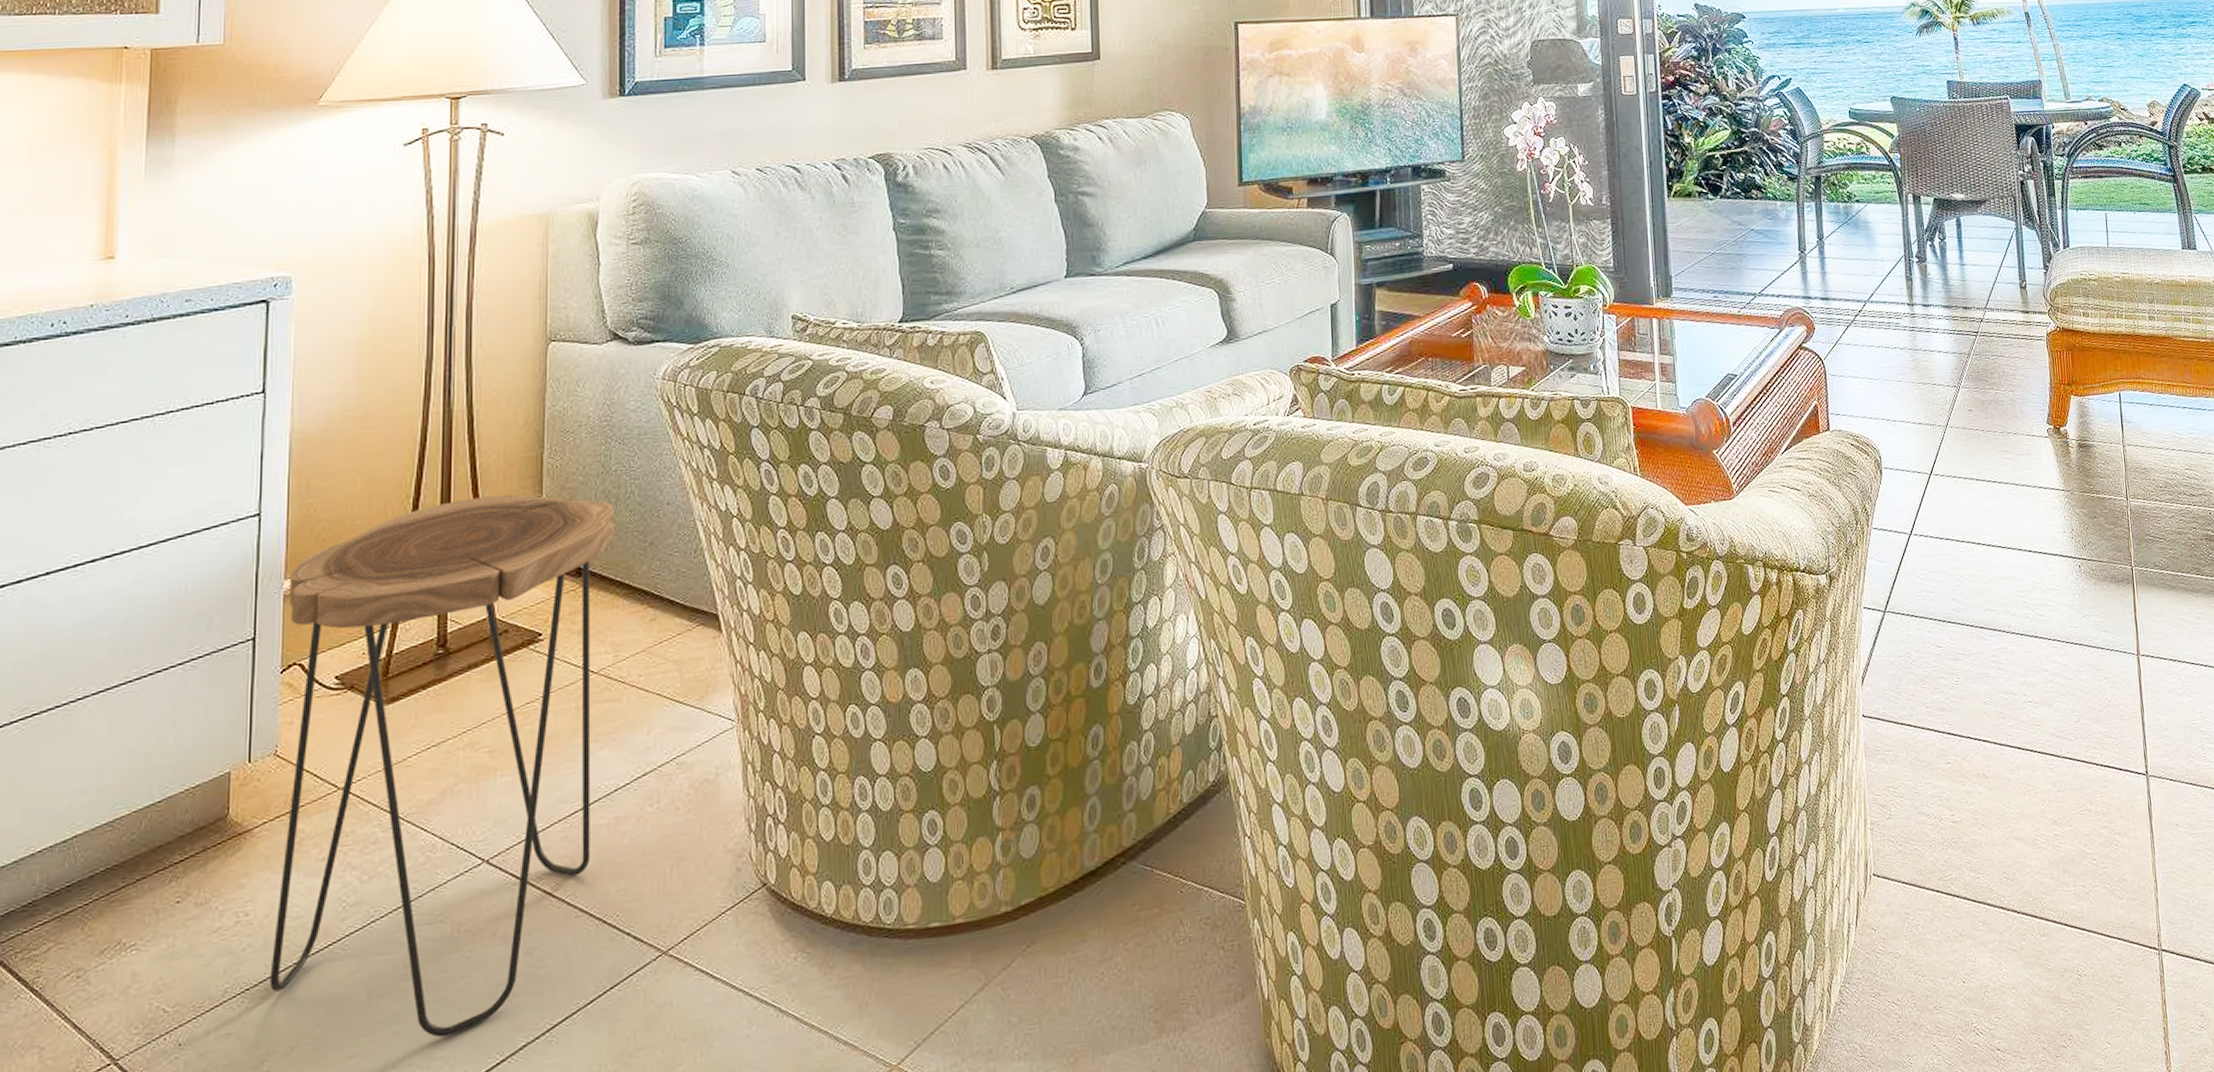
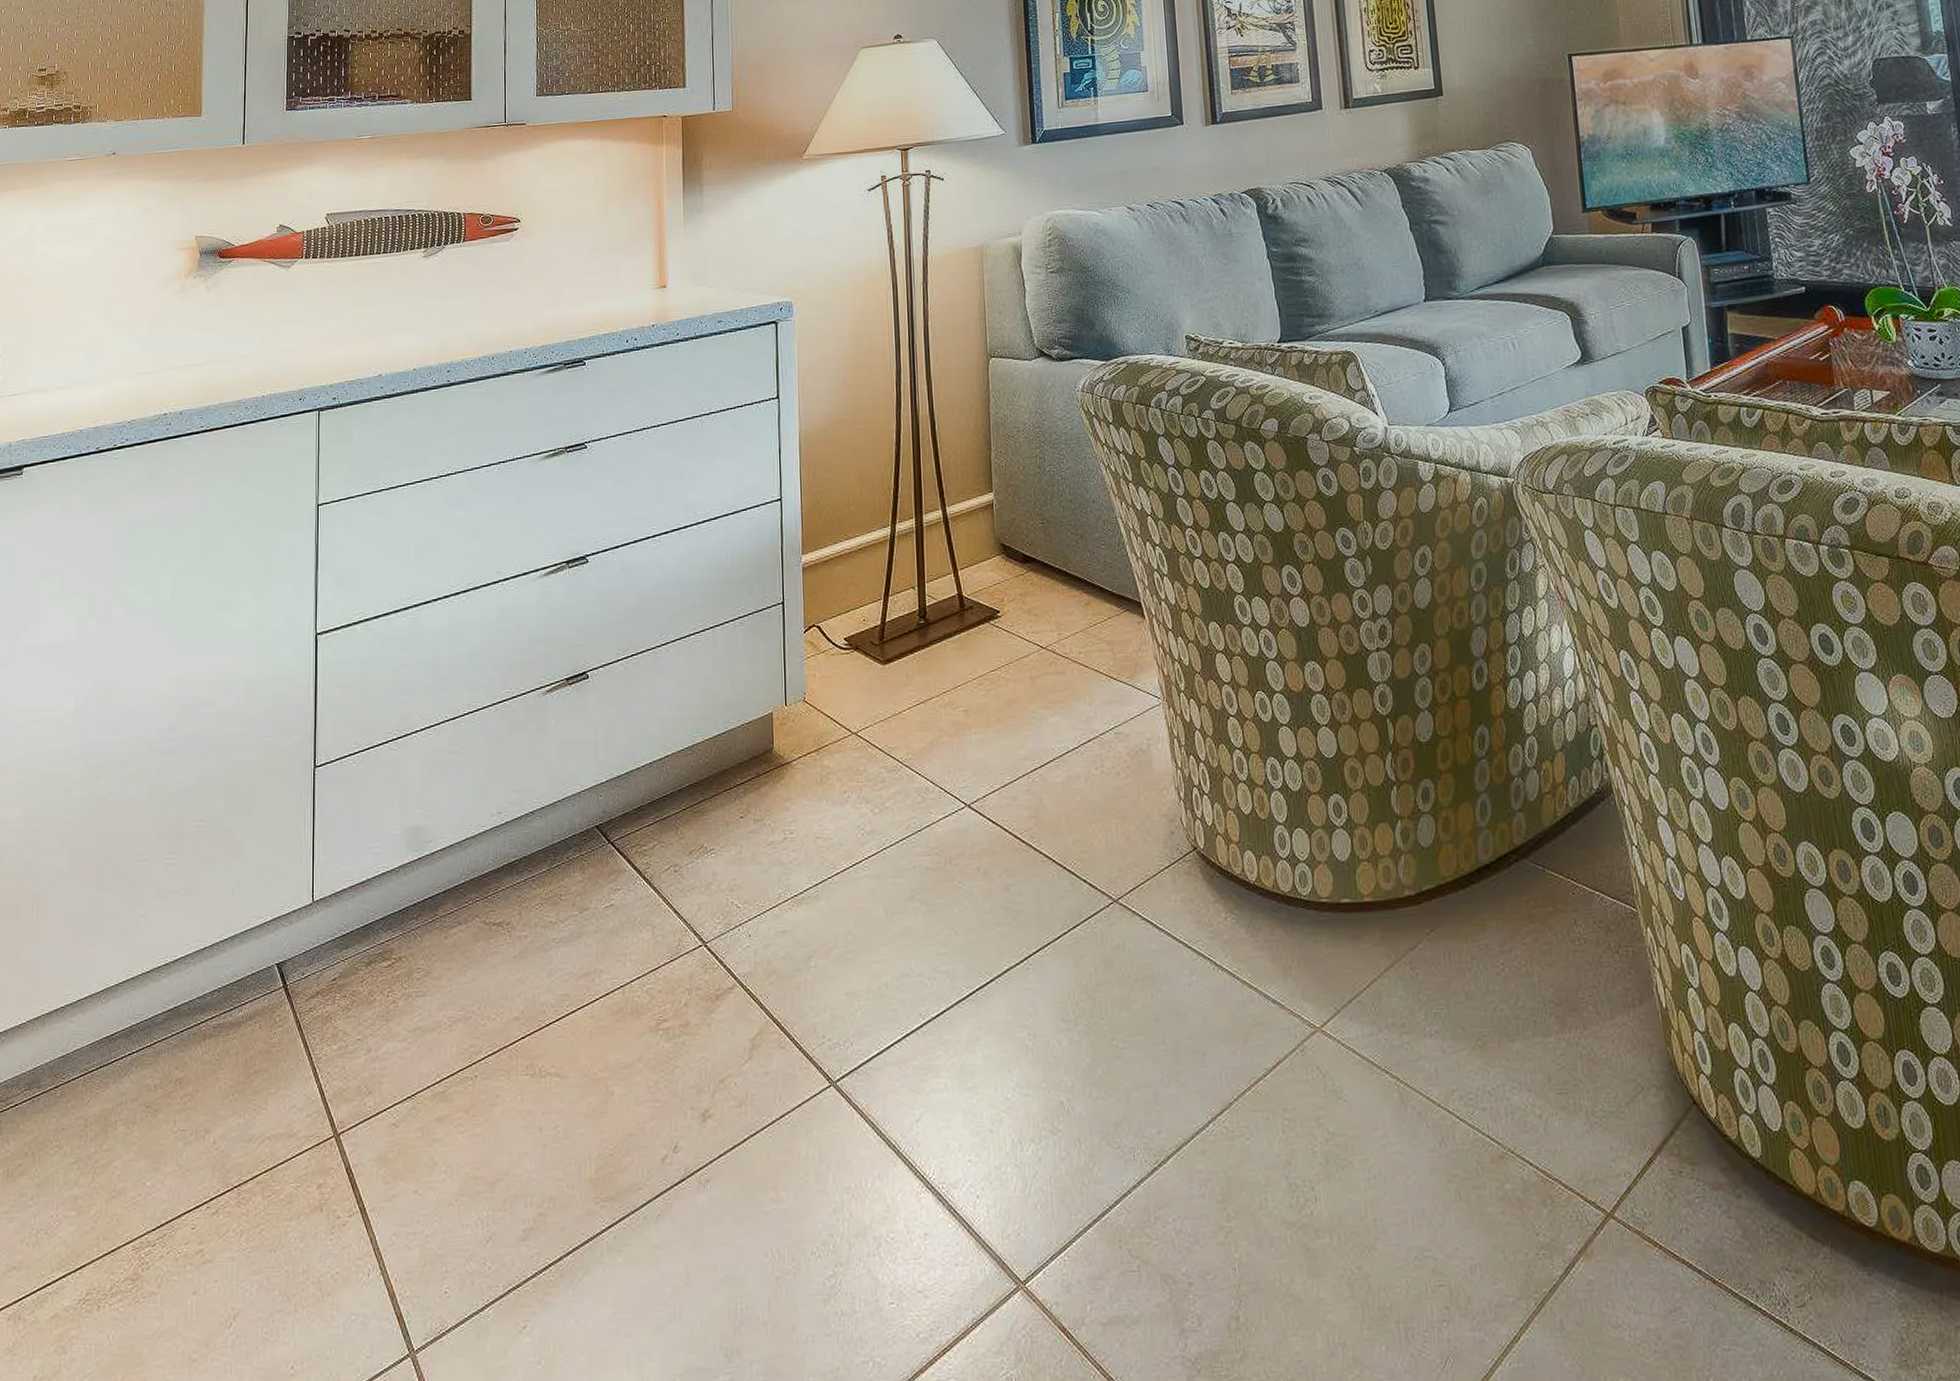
side table: present [269,494,615,1038] -> none [805,489,1052,954]

